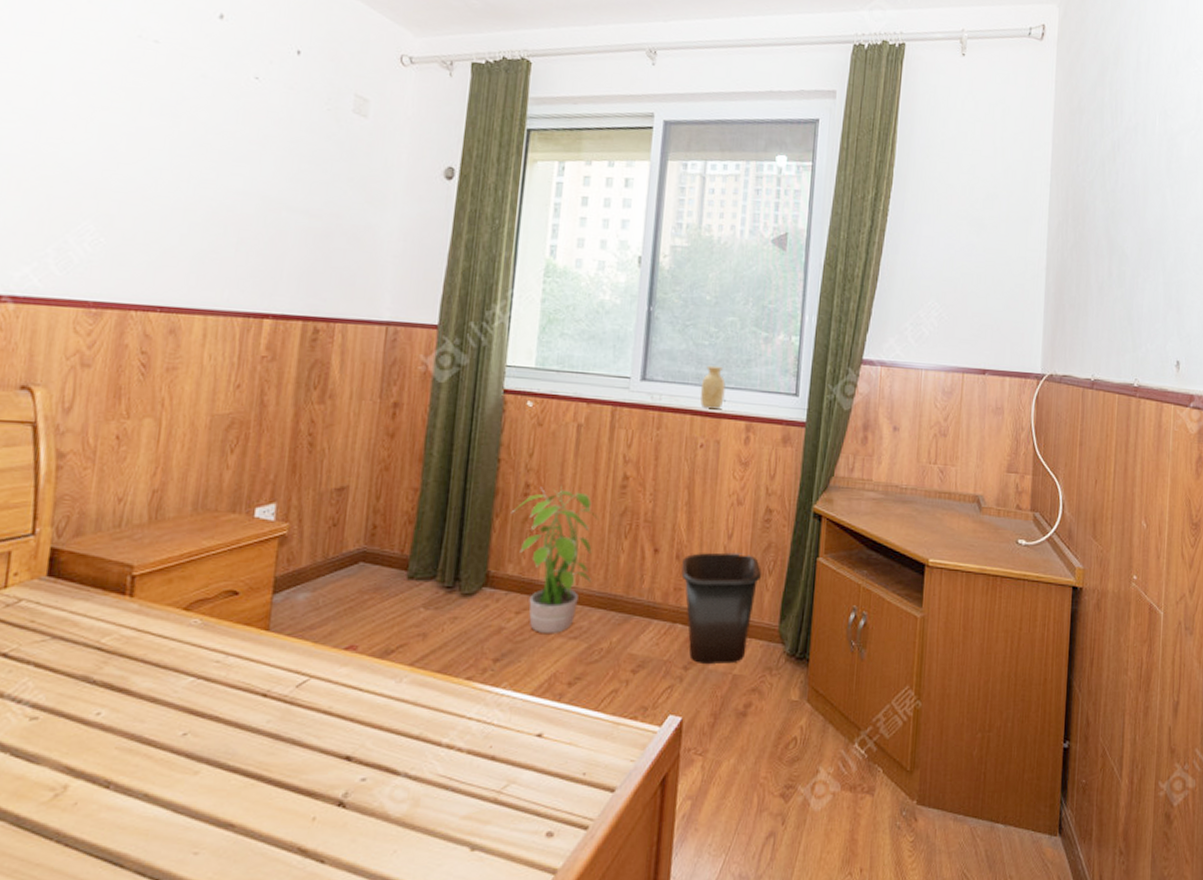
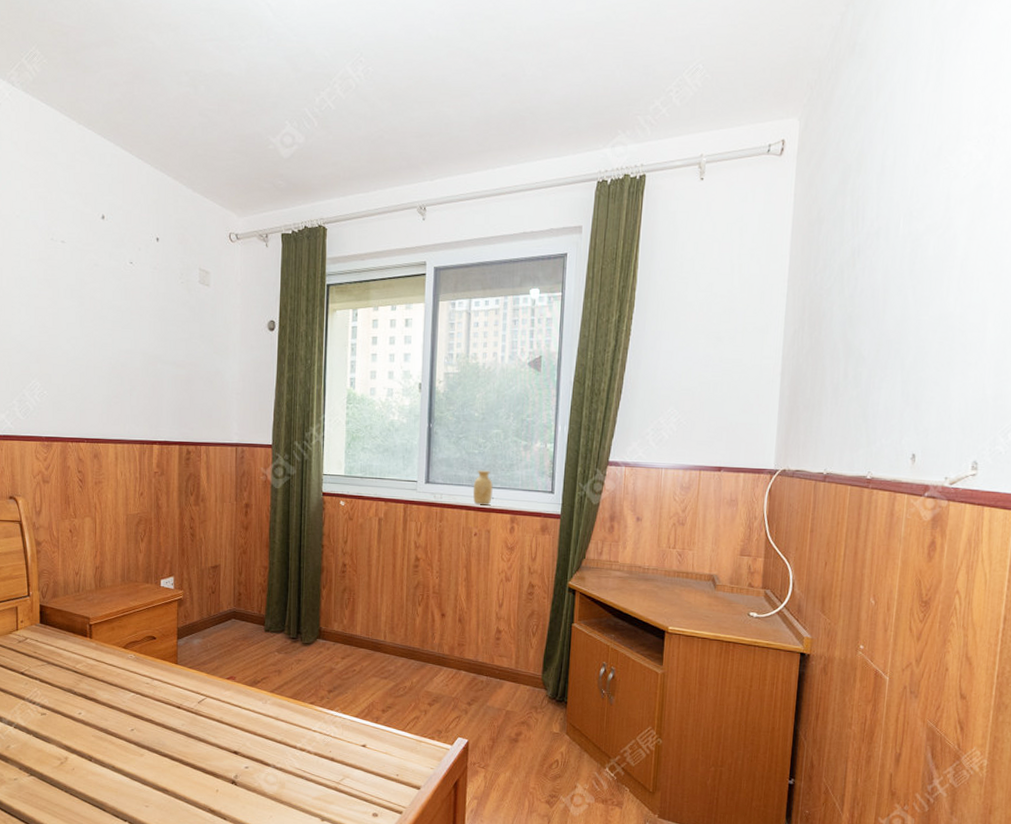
potted plant: present [510,486,600,634] -> none [333,566,399,675]
waste bin: present [681,552,762,664] -> none [463,617,528,702]

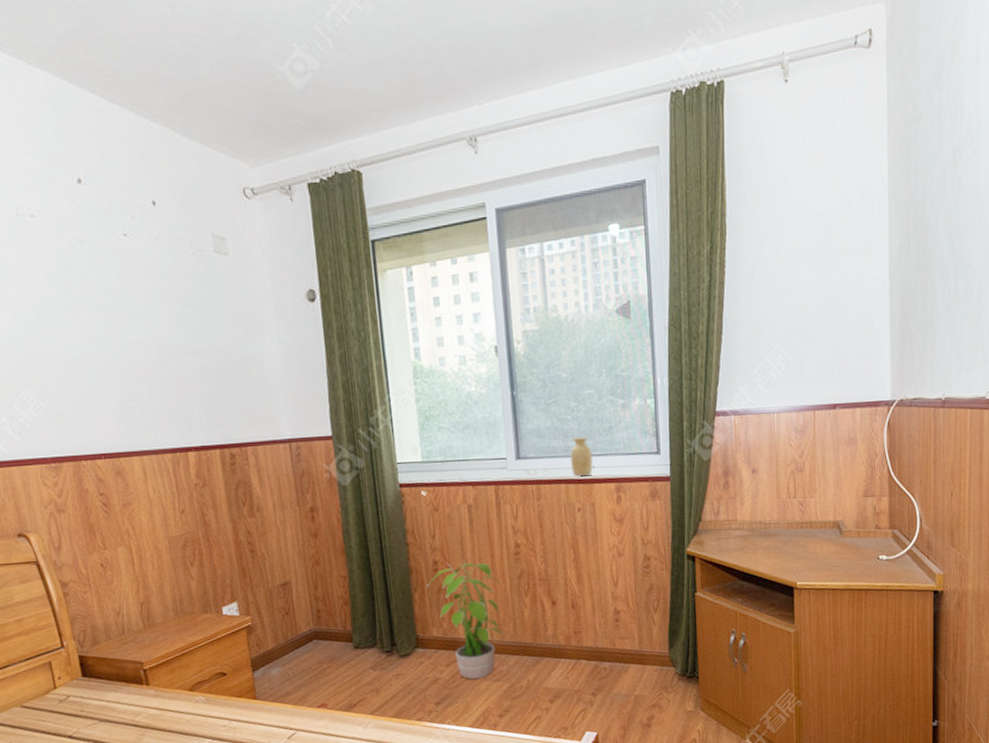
potted plant: none [333,566,399,675] -> present [426,560,504,680]

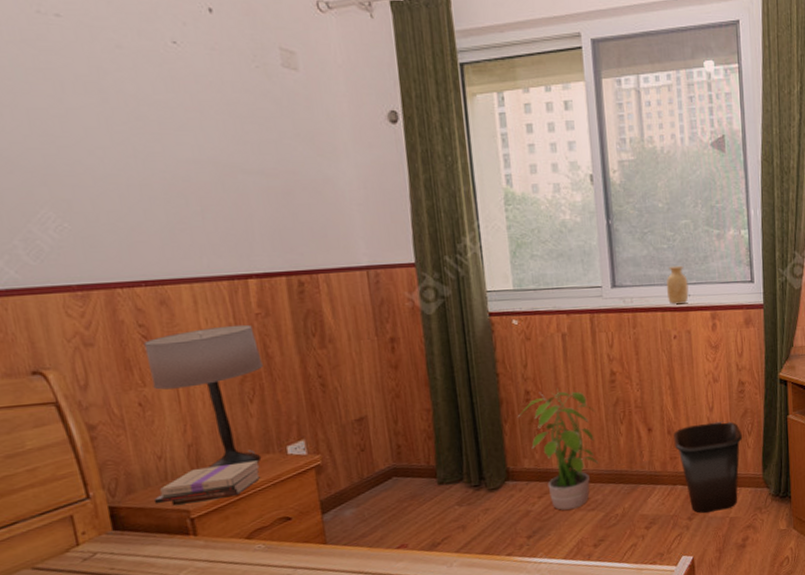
table lamp: none [104,493,201,625] -> present [143,324,263,468]
books: none [113,619,200,657] -> present [153,460,260,505]
waste bin: none [577,596,649,689] -> present [673,421,743,513]

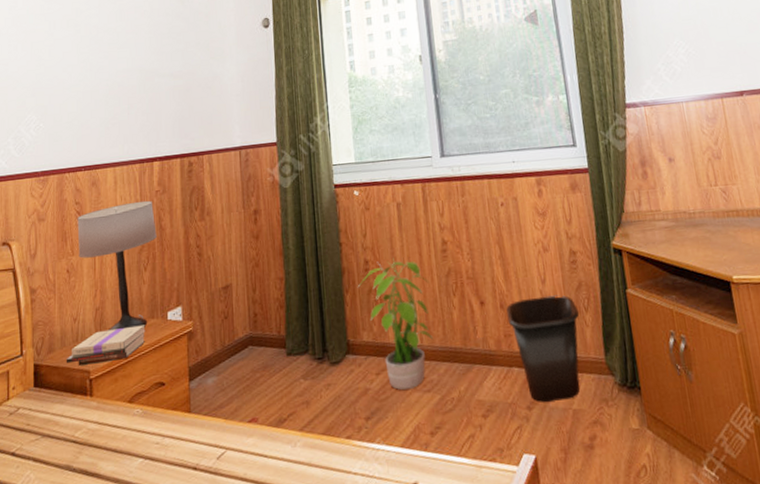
vase: present [666,265,689,305] -> none [490,133,513,172]

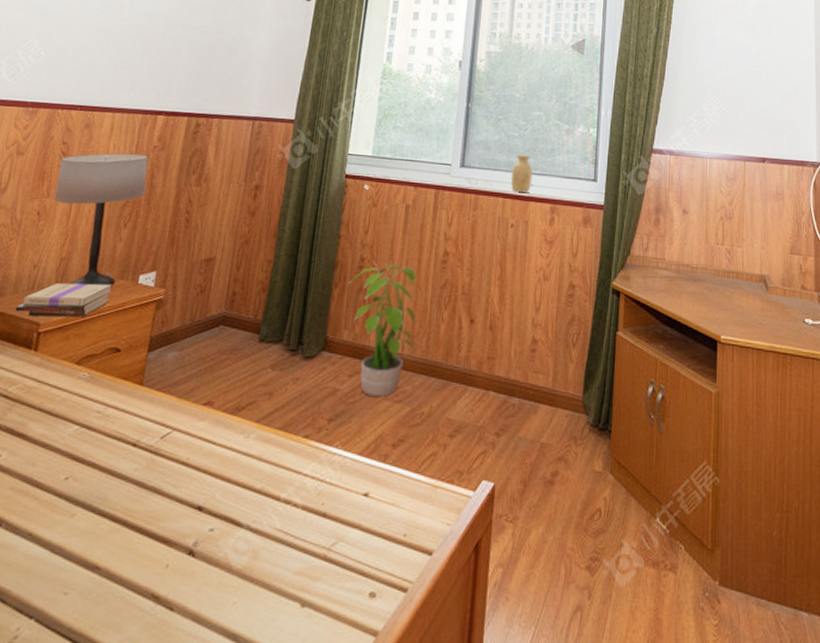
vase: none [490,133,513,172] -> present [510,154,533,194]
waste bin: present [506,295,580,402] -> none [494,324,567,432]

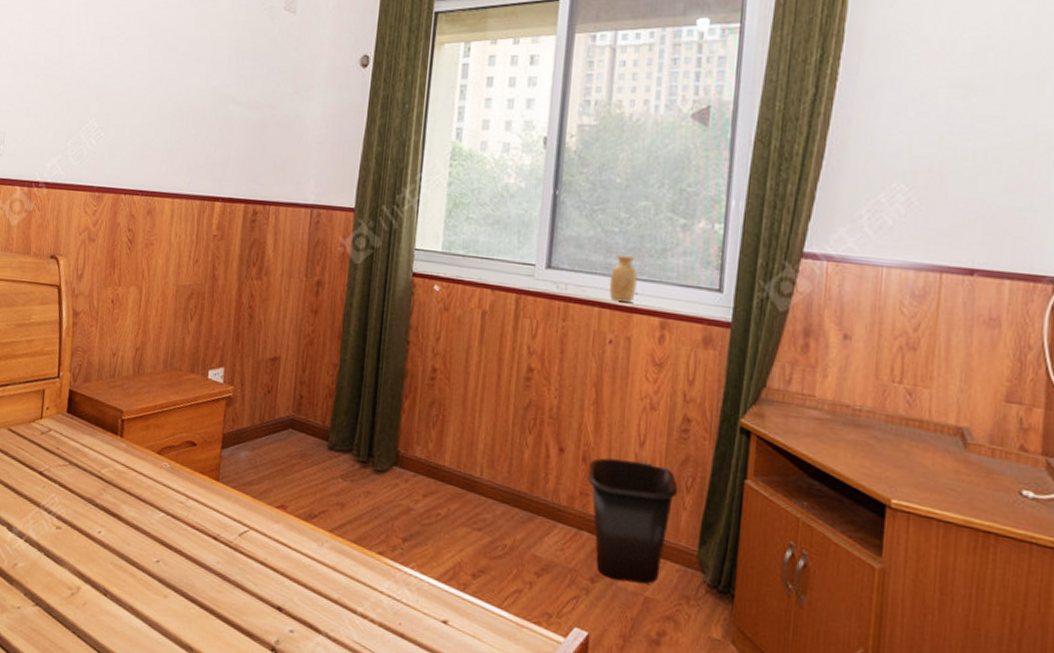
books: present [15,282,113,317] -> none [100,372,184,408]
table lamp: present [53,153,148,286] -> none [125,241,209,379]
potted plant: present [347,261,423,397] -> none [418,372,504,522]
waste bin: none [494,324,567,432] -> present [588,457,679,584]

